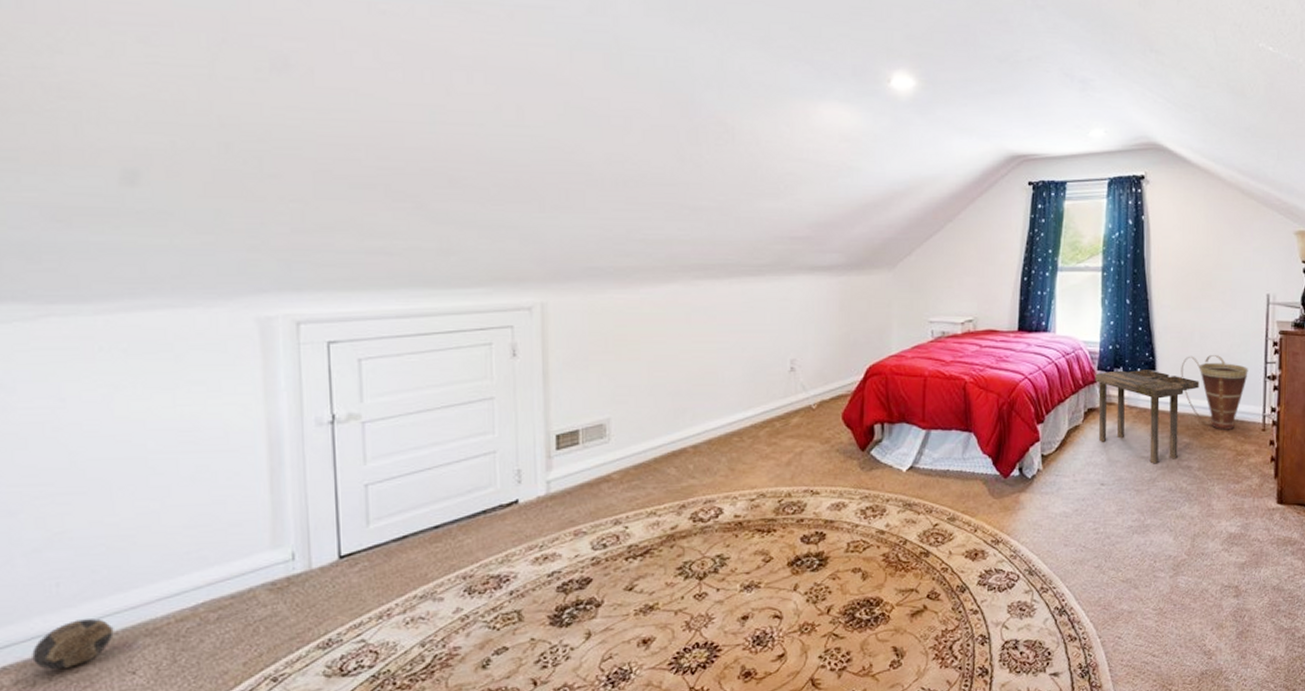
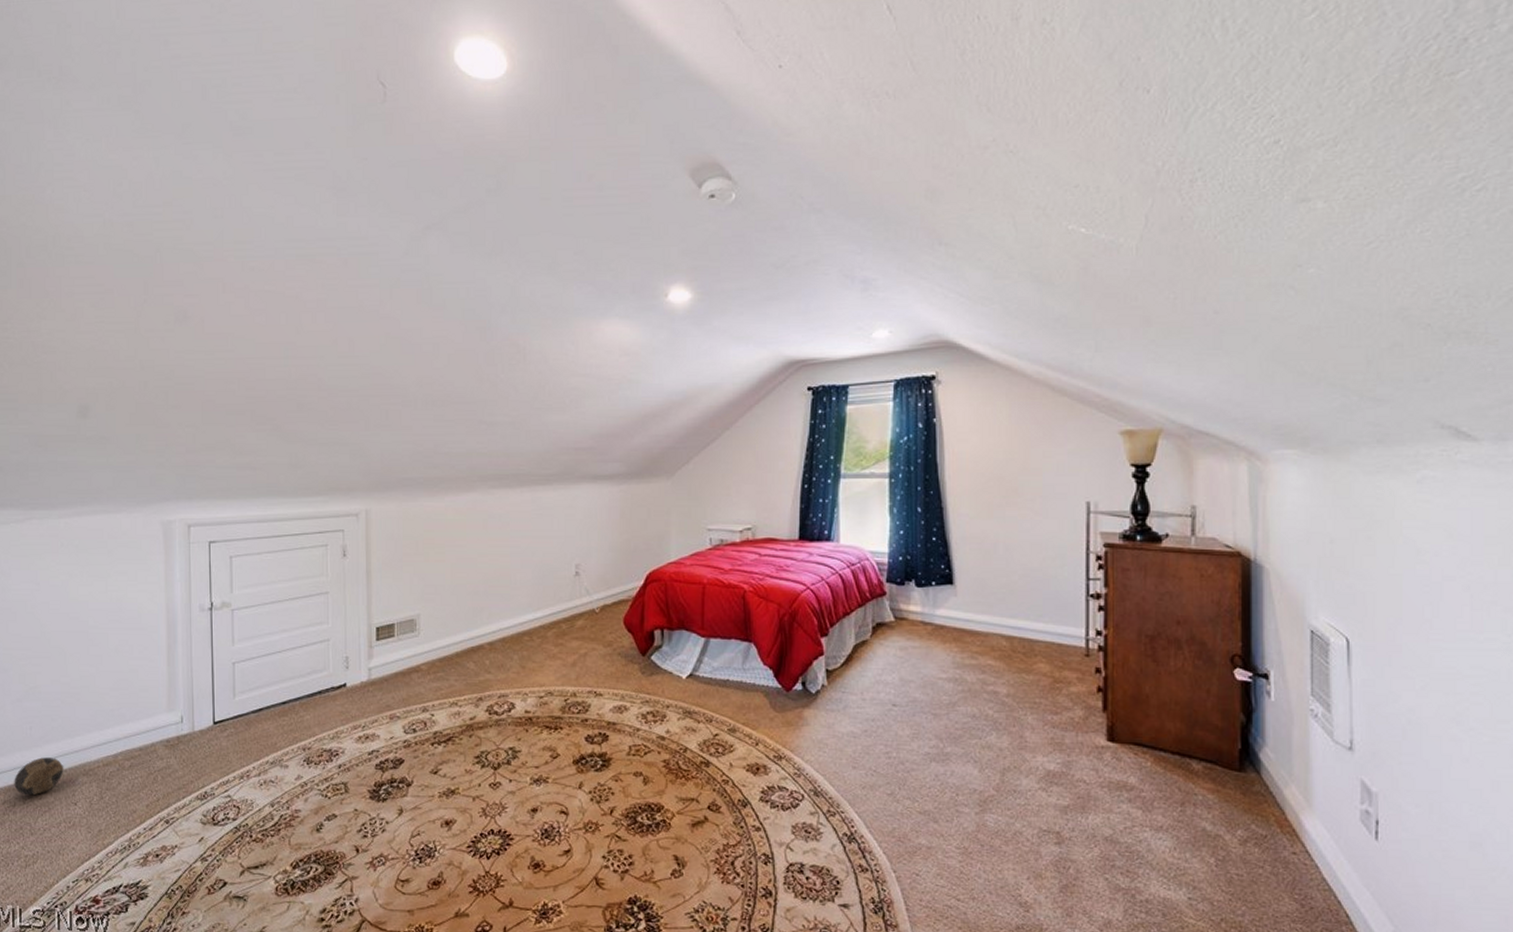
side table: present [1095,370,1199,464] -> none [884,583,1006,687]
basket: present [1181,355,1248,430] -> none [983,569,1066,653]

